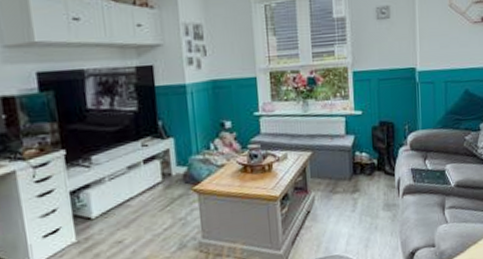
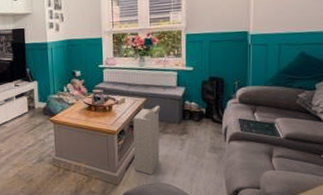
air purifier: none [298,159,331,248] -> present [133,105,161,175]

